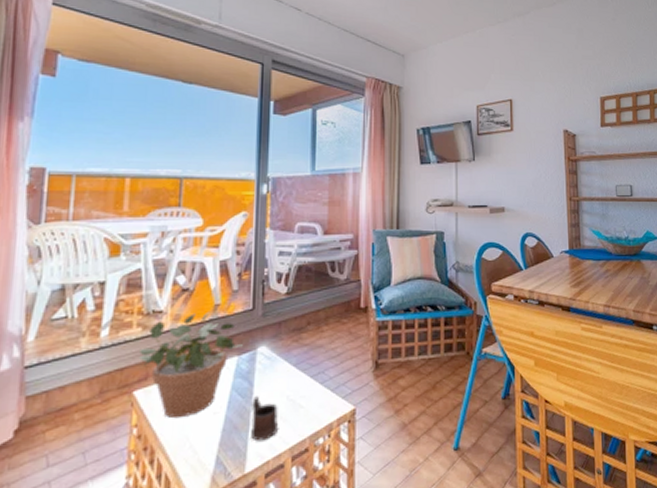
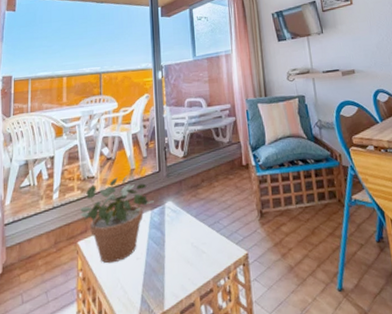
mug: present [251,396,279,442] -> none [165,244,188,283]

